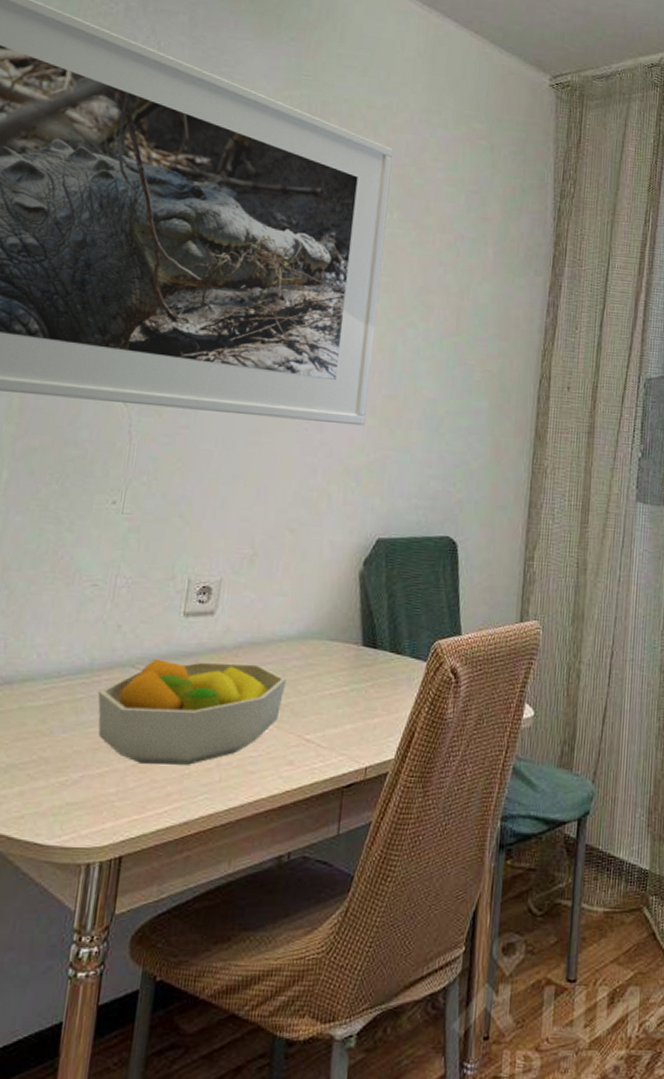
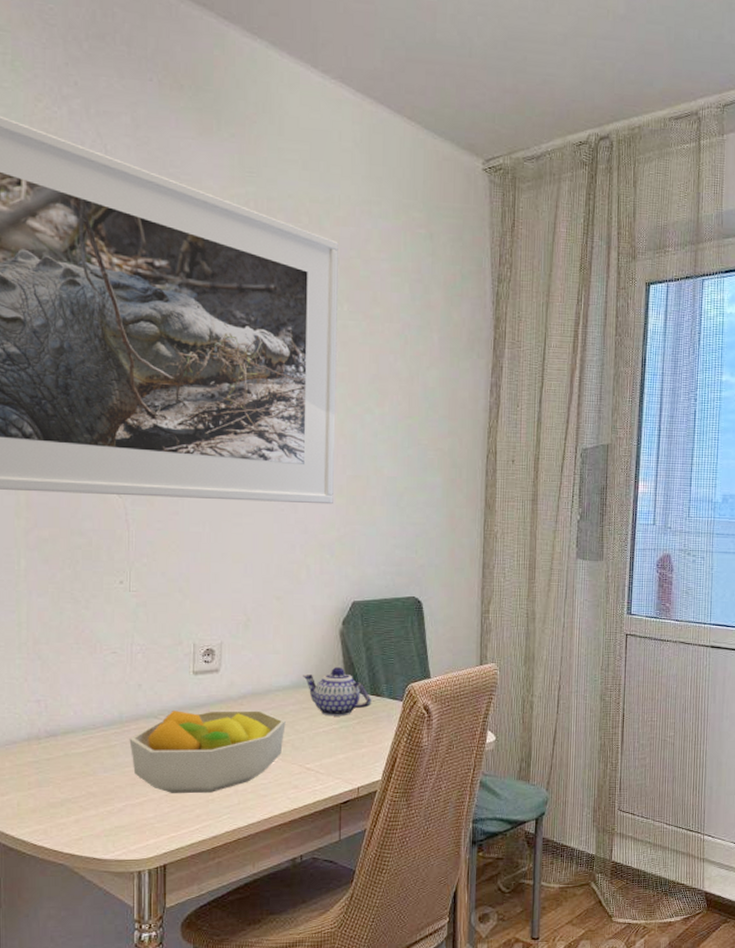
teapot: none [312,616,391,677] -> present [303,667,372,716]

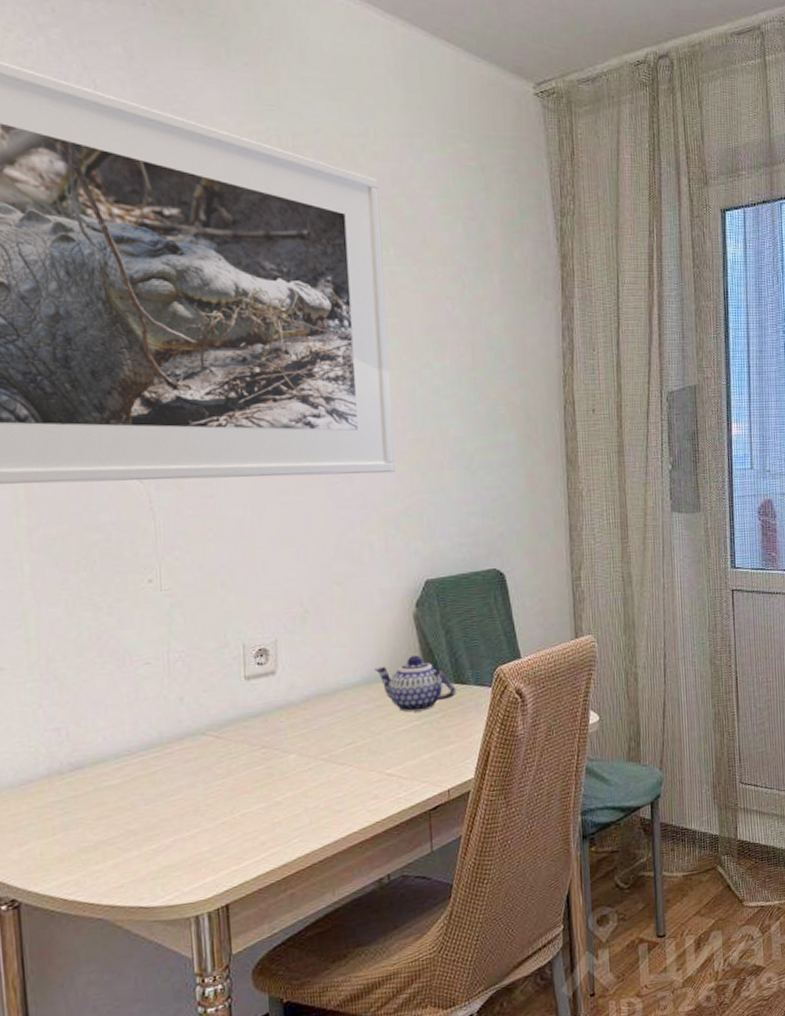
fruit bowl: present [129,710,286,793] -> none [173,713,359,821]

